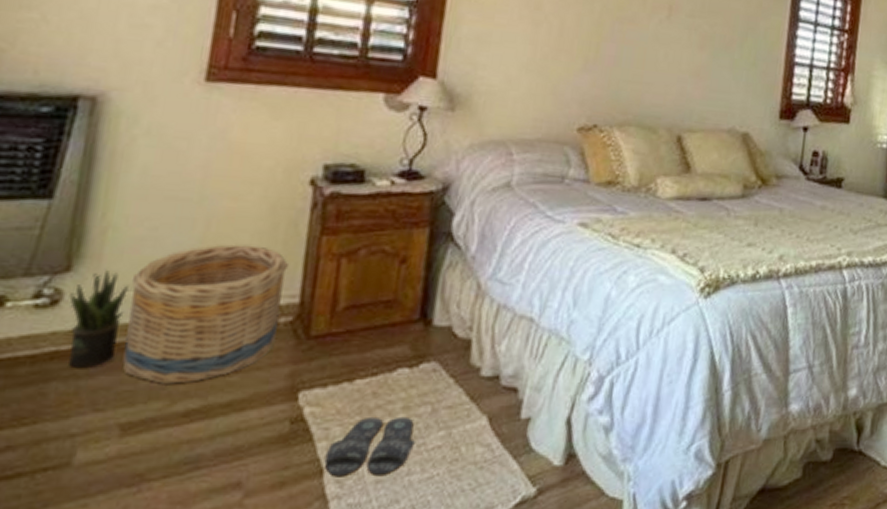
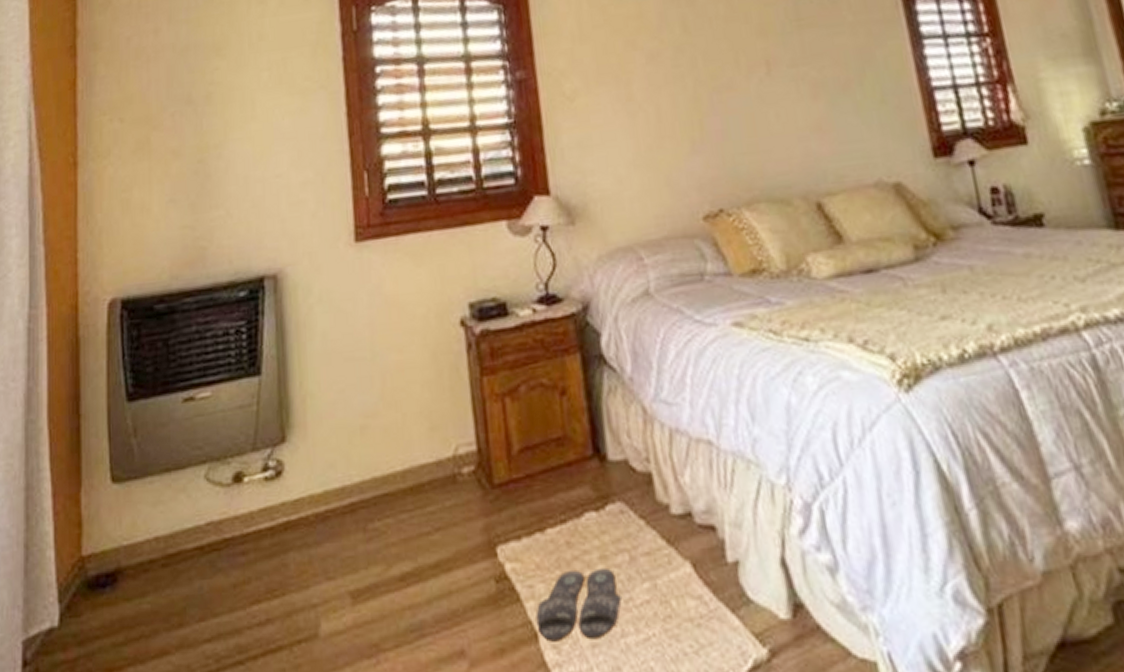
potted plant: present [68,270,129,369] -> none [289,437,333,538]
basket: present [122,245,288,384] -> none [333,396,464,547]

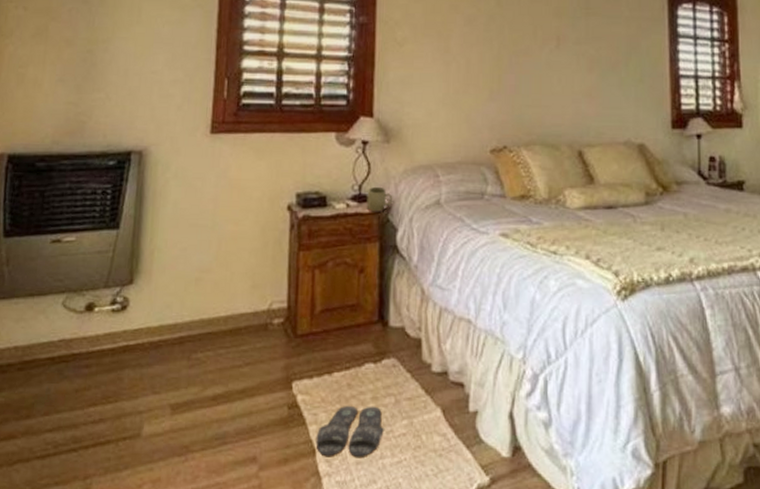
mug: none [556,281,590,315] -> present [366,186,393,212]

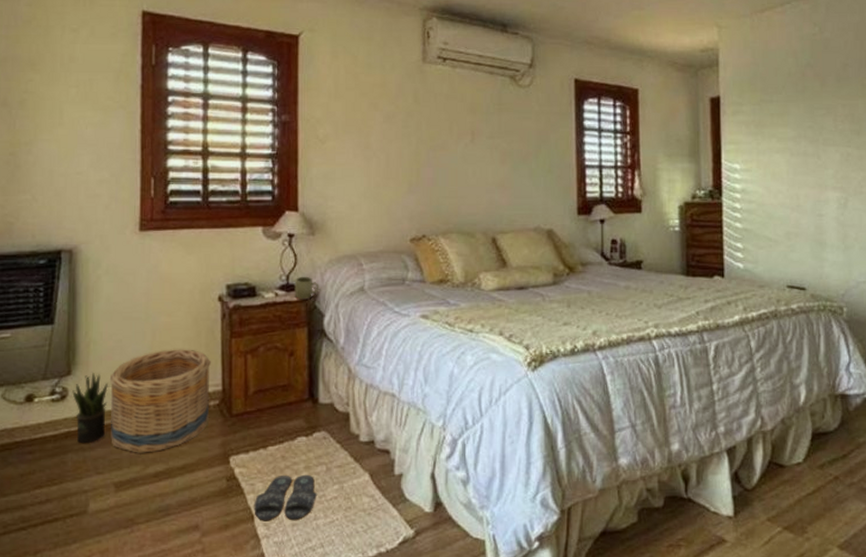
potted plant: none [133,283,170,360] -> present [72,373,108,444]
basket: none [169,260,277,373] -> present [109,349,211,453]

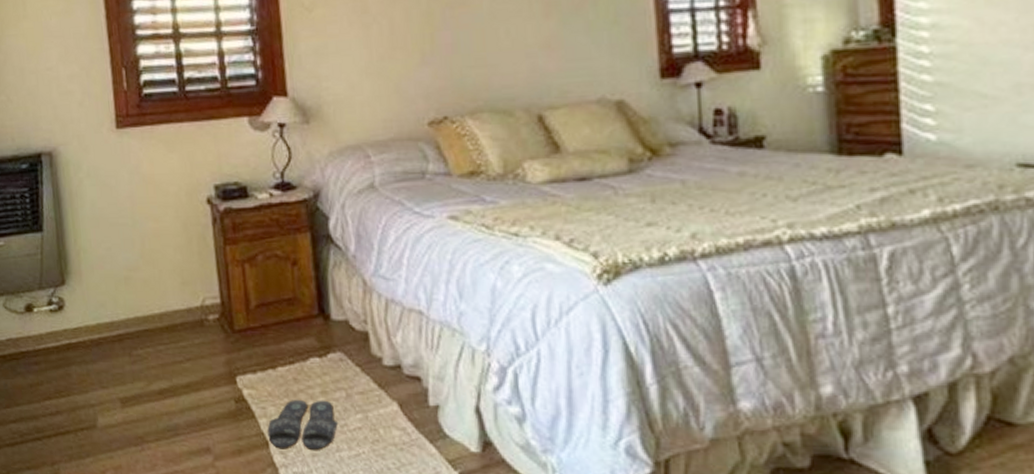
potted plant: present [72,373,108,444] -> none [68,283,105,357]
basket: present [109,349,211,453] -> none [103,257,210,369]
mug: present [294,276,319,300] -> none [291,172,320,200]

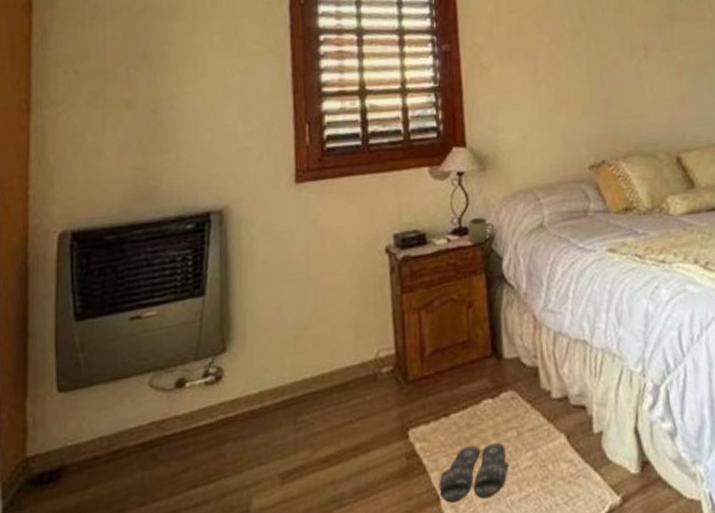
mug: none [291,172,320,200] -> present [467,217,495,244]

